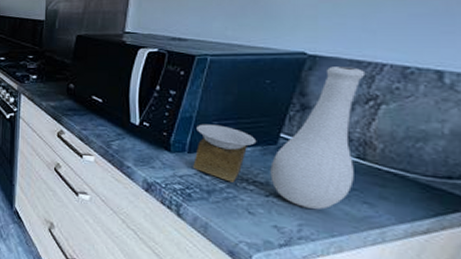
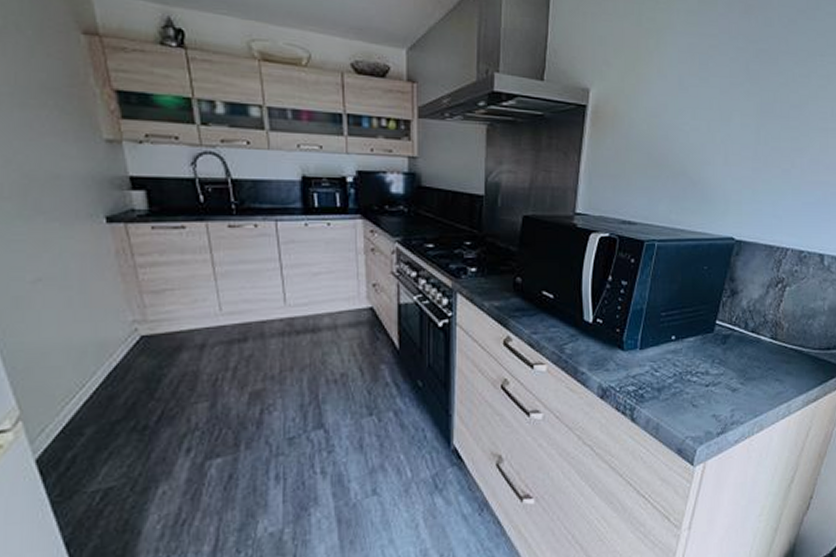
vase: present [193,66,366,209] -> none [645,251,776,392]

